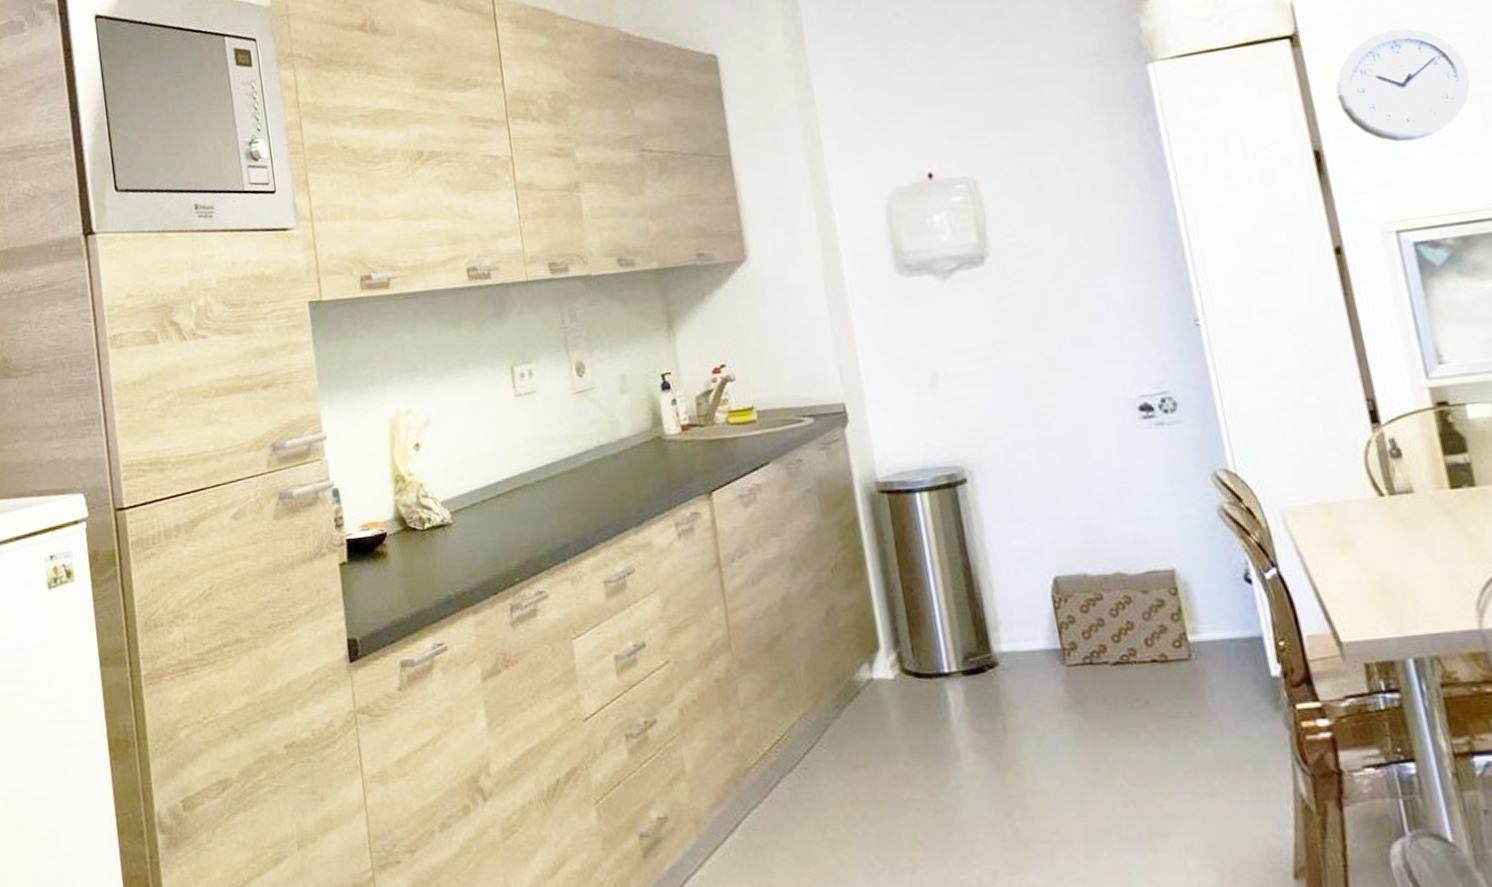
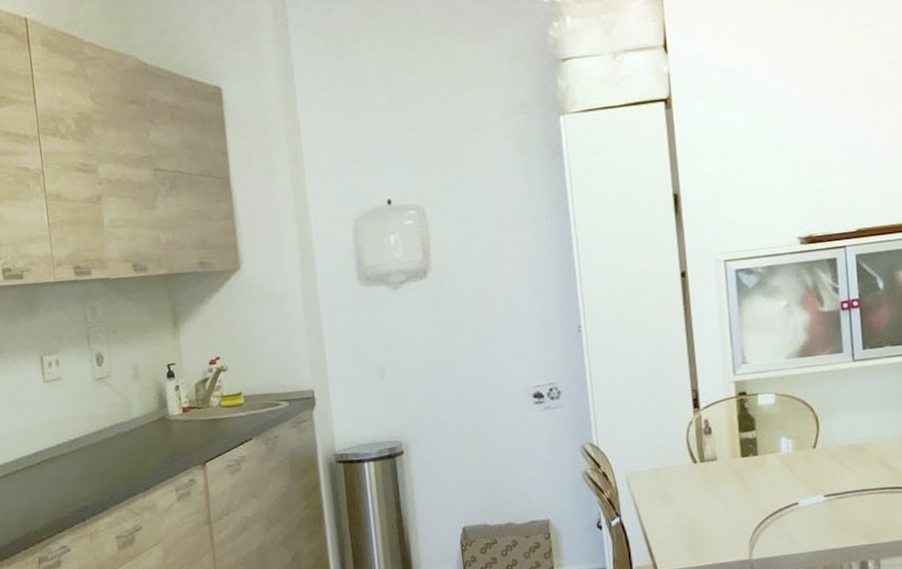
wall clock: present [1336,28,1471,142] -> none [694,98,787,190]

